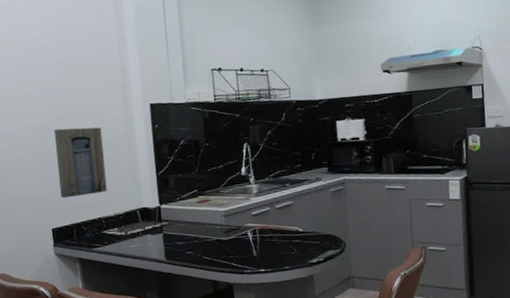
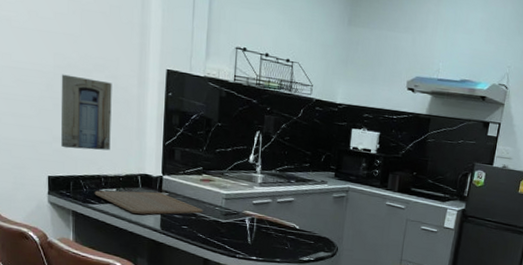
chopping board: none [97,222,204,249] -> present [94,190,203,215]

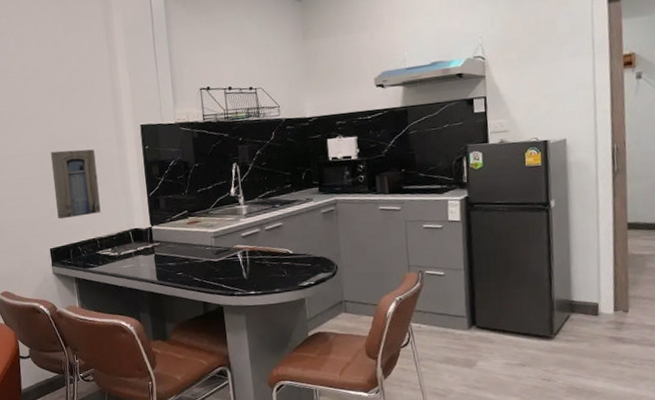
chopping board: present [94,190,203,215] -> none [92,243,195,269]

